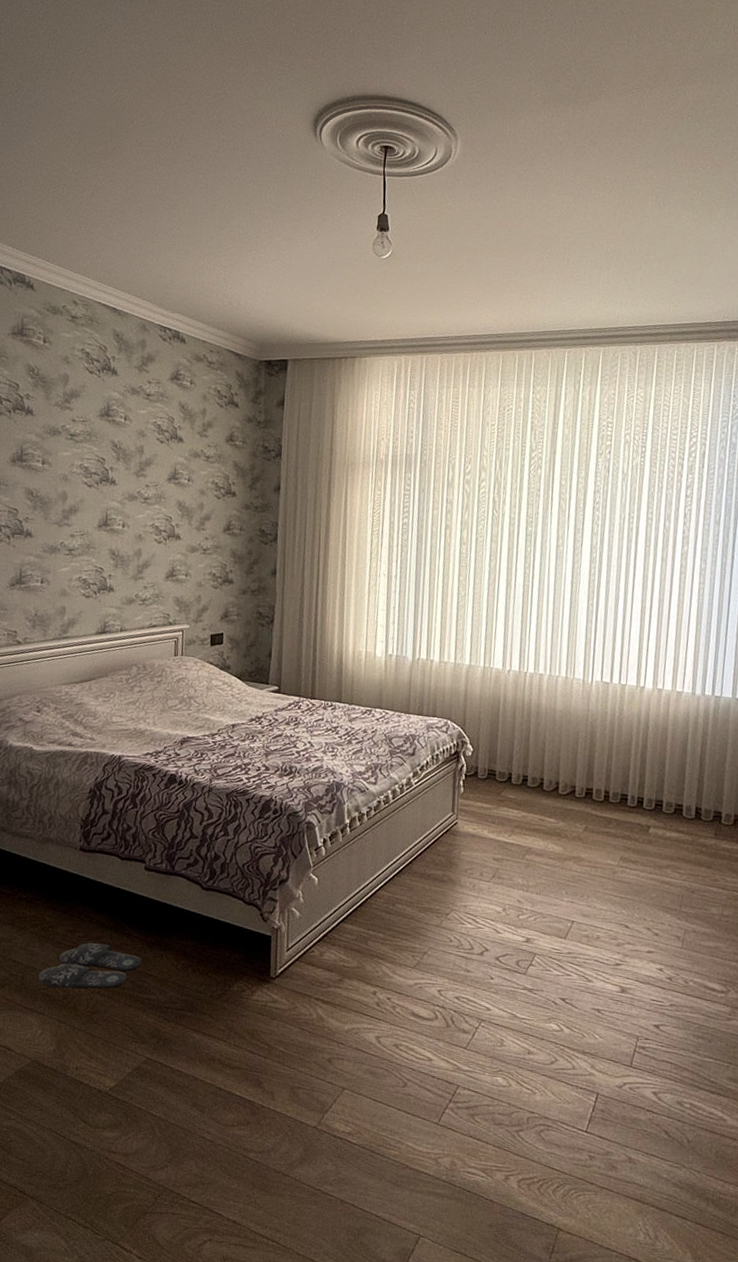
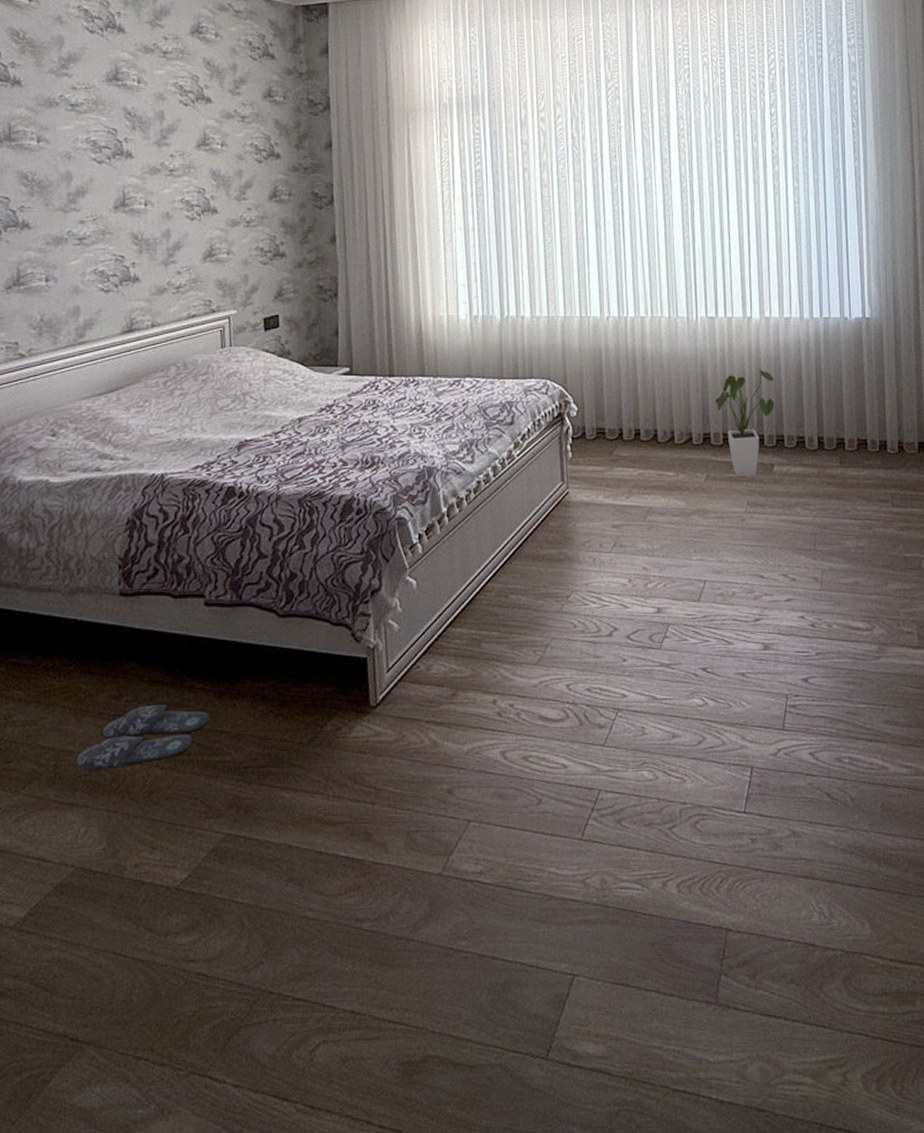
house plant: none [600,736,660,835] -> present [715,369,775,477]

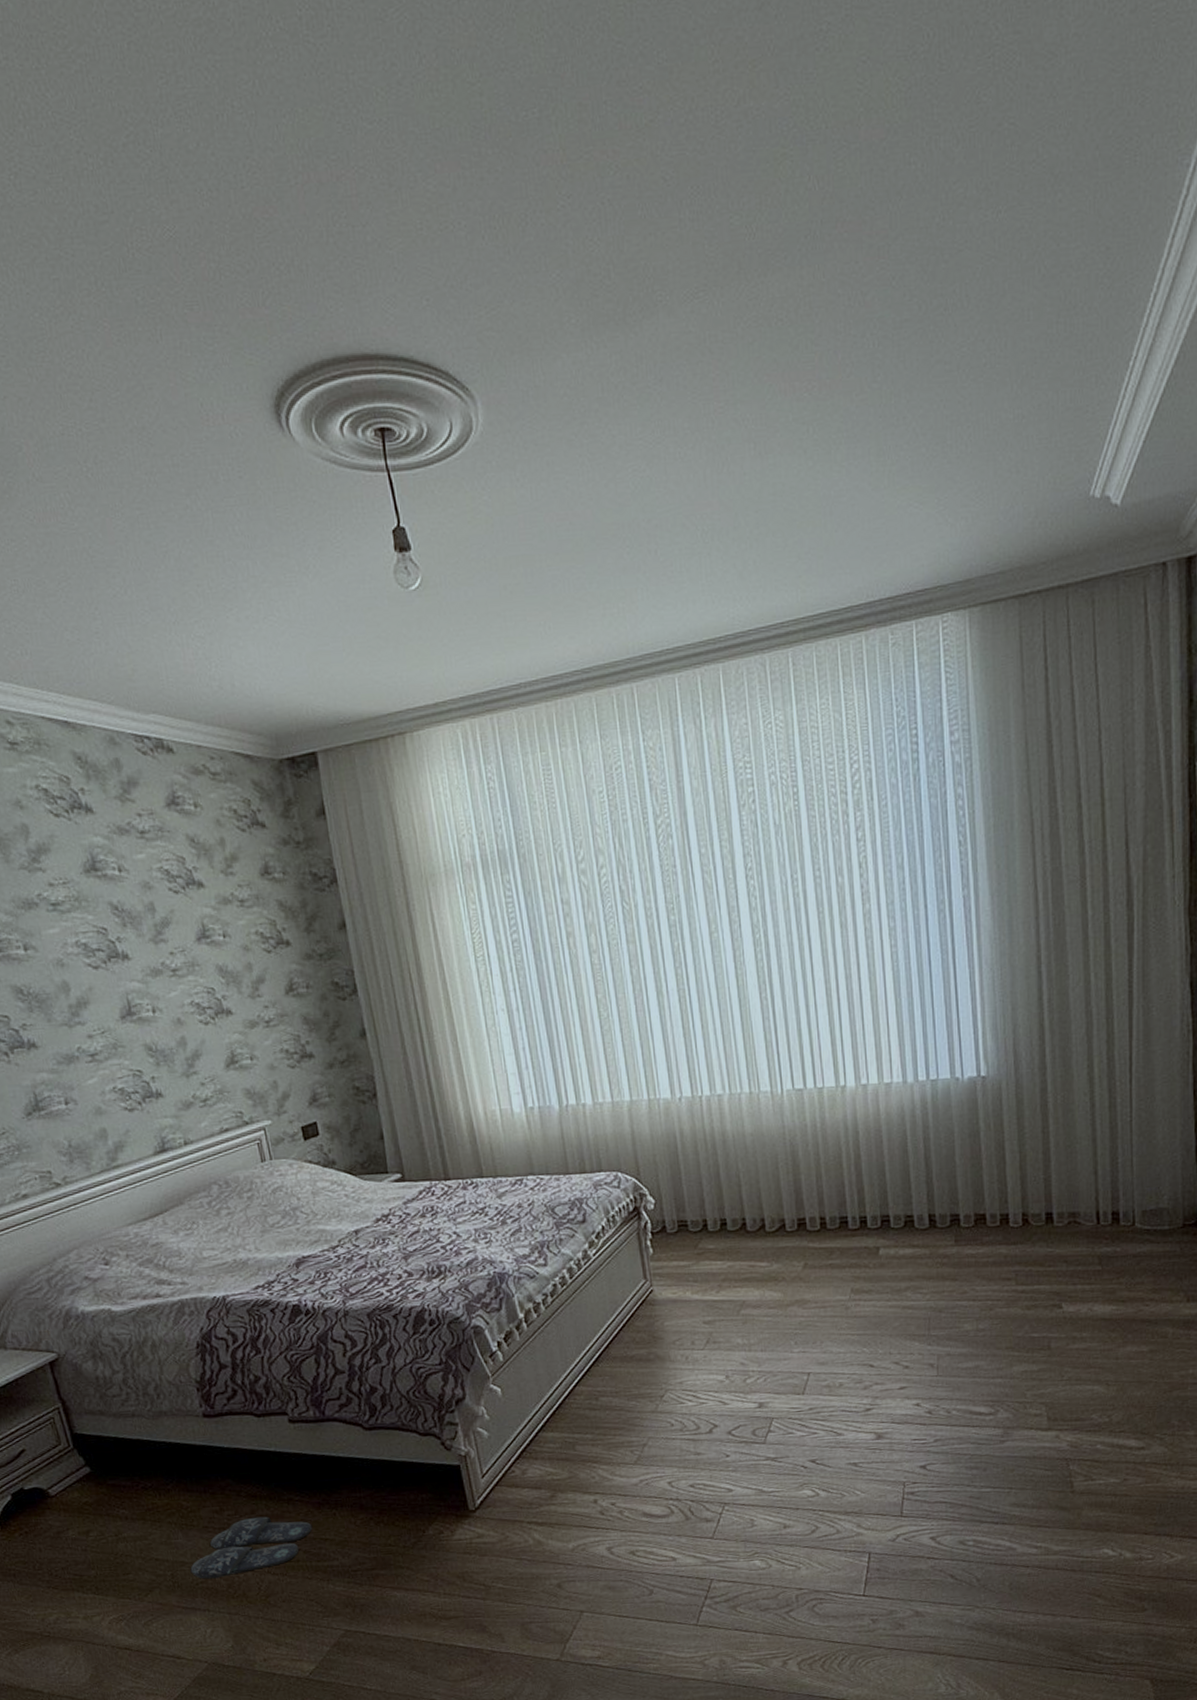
house plant: present [715,369,775,477] -> none [809,1143,877,1263]

